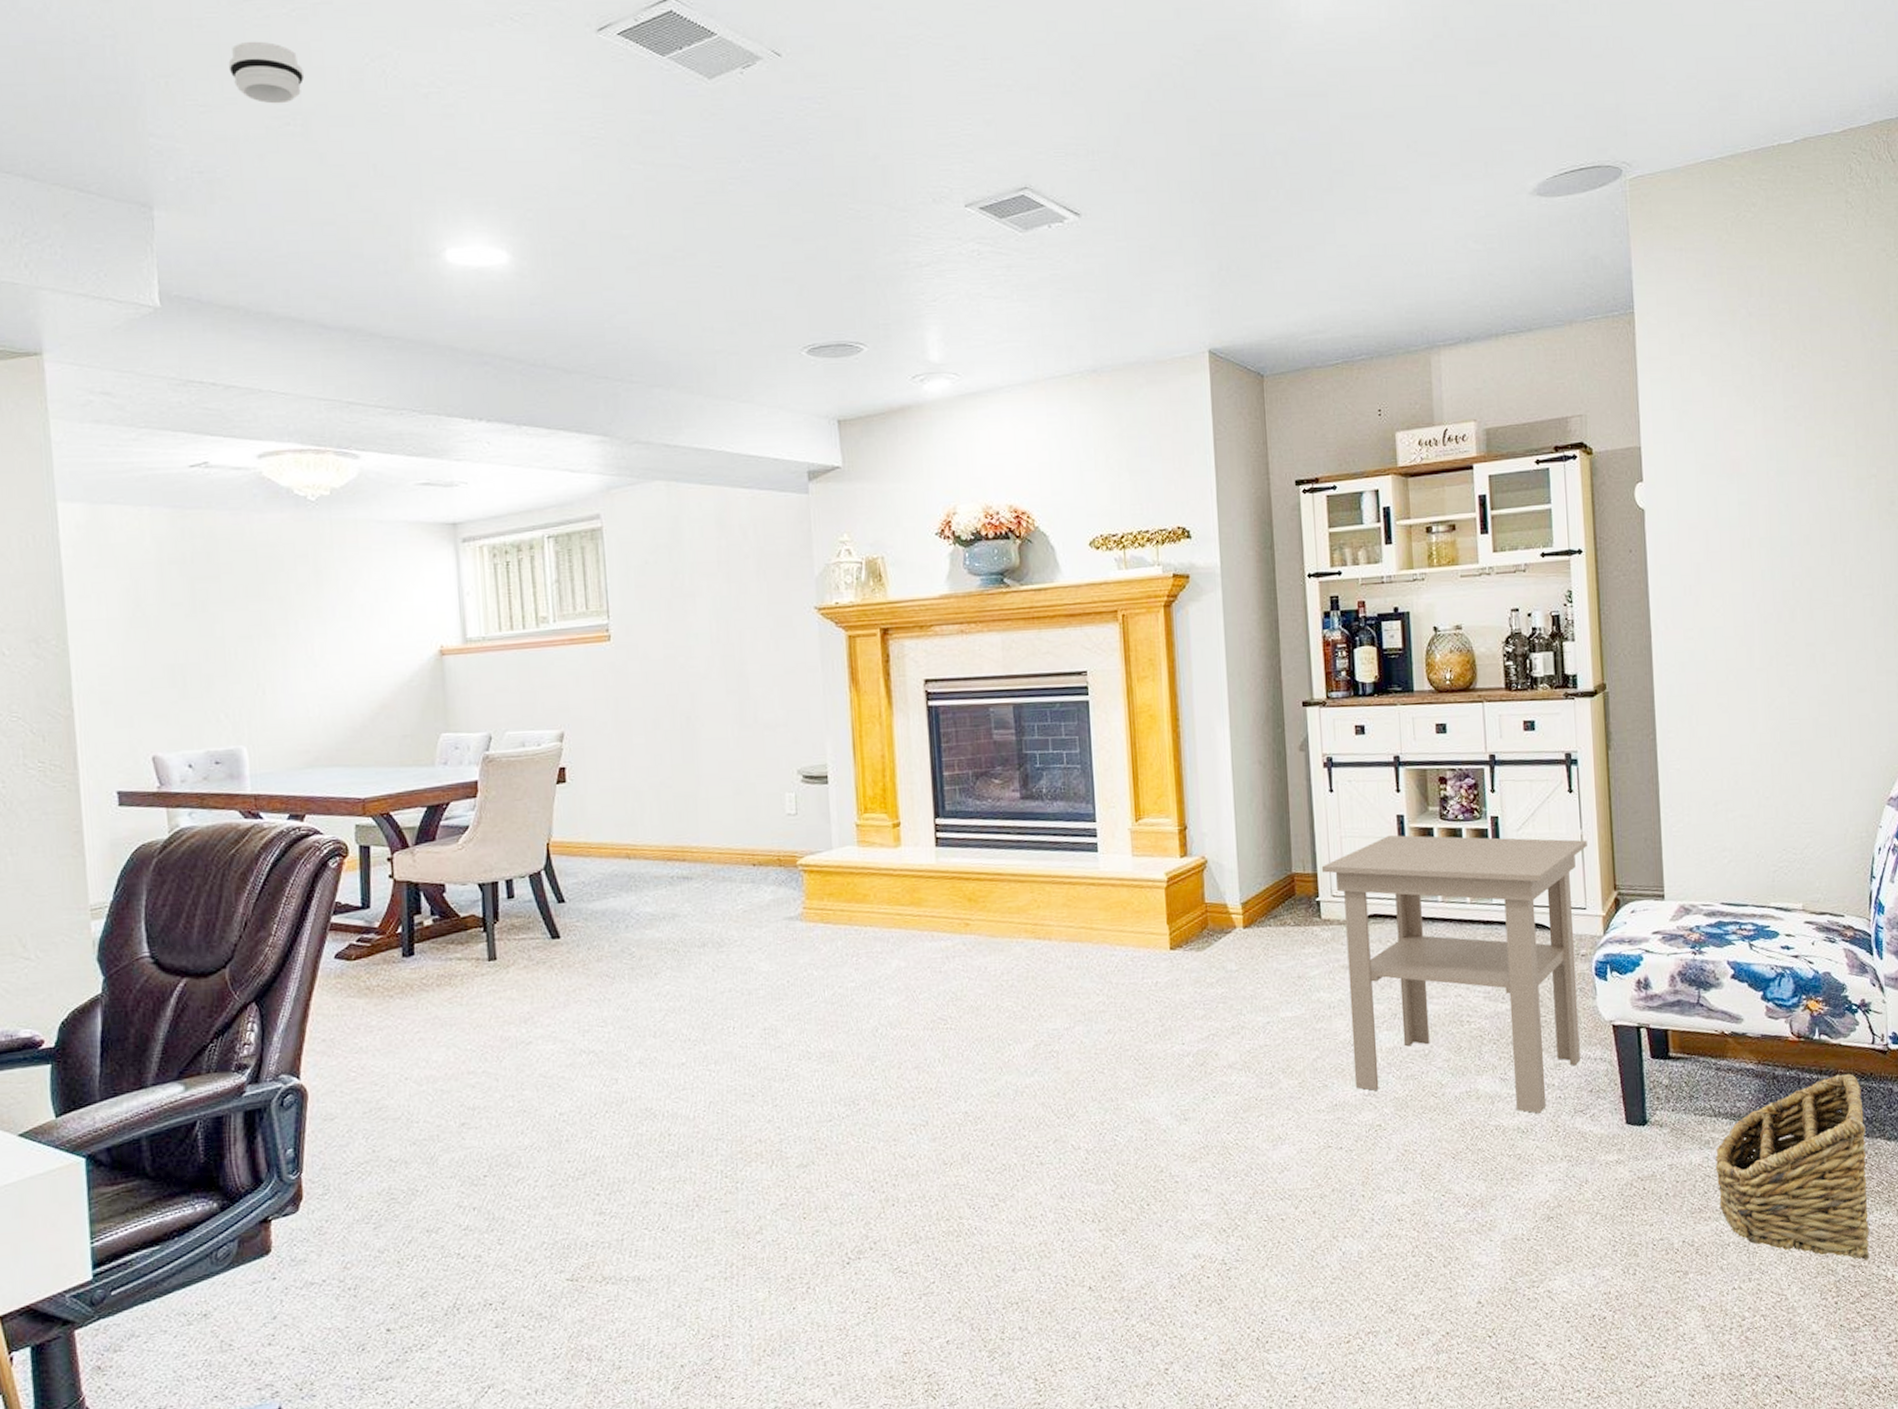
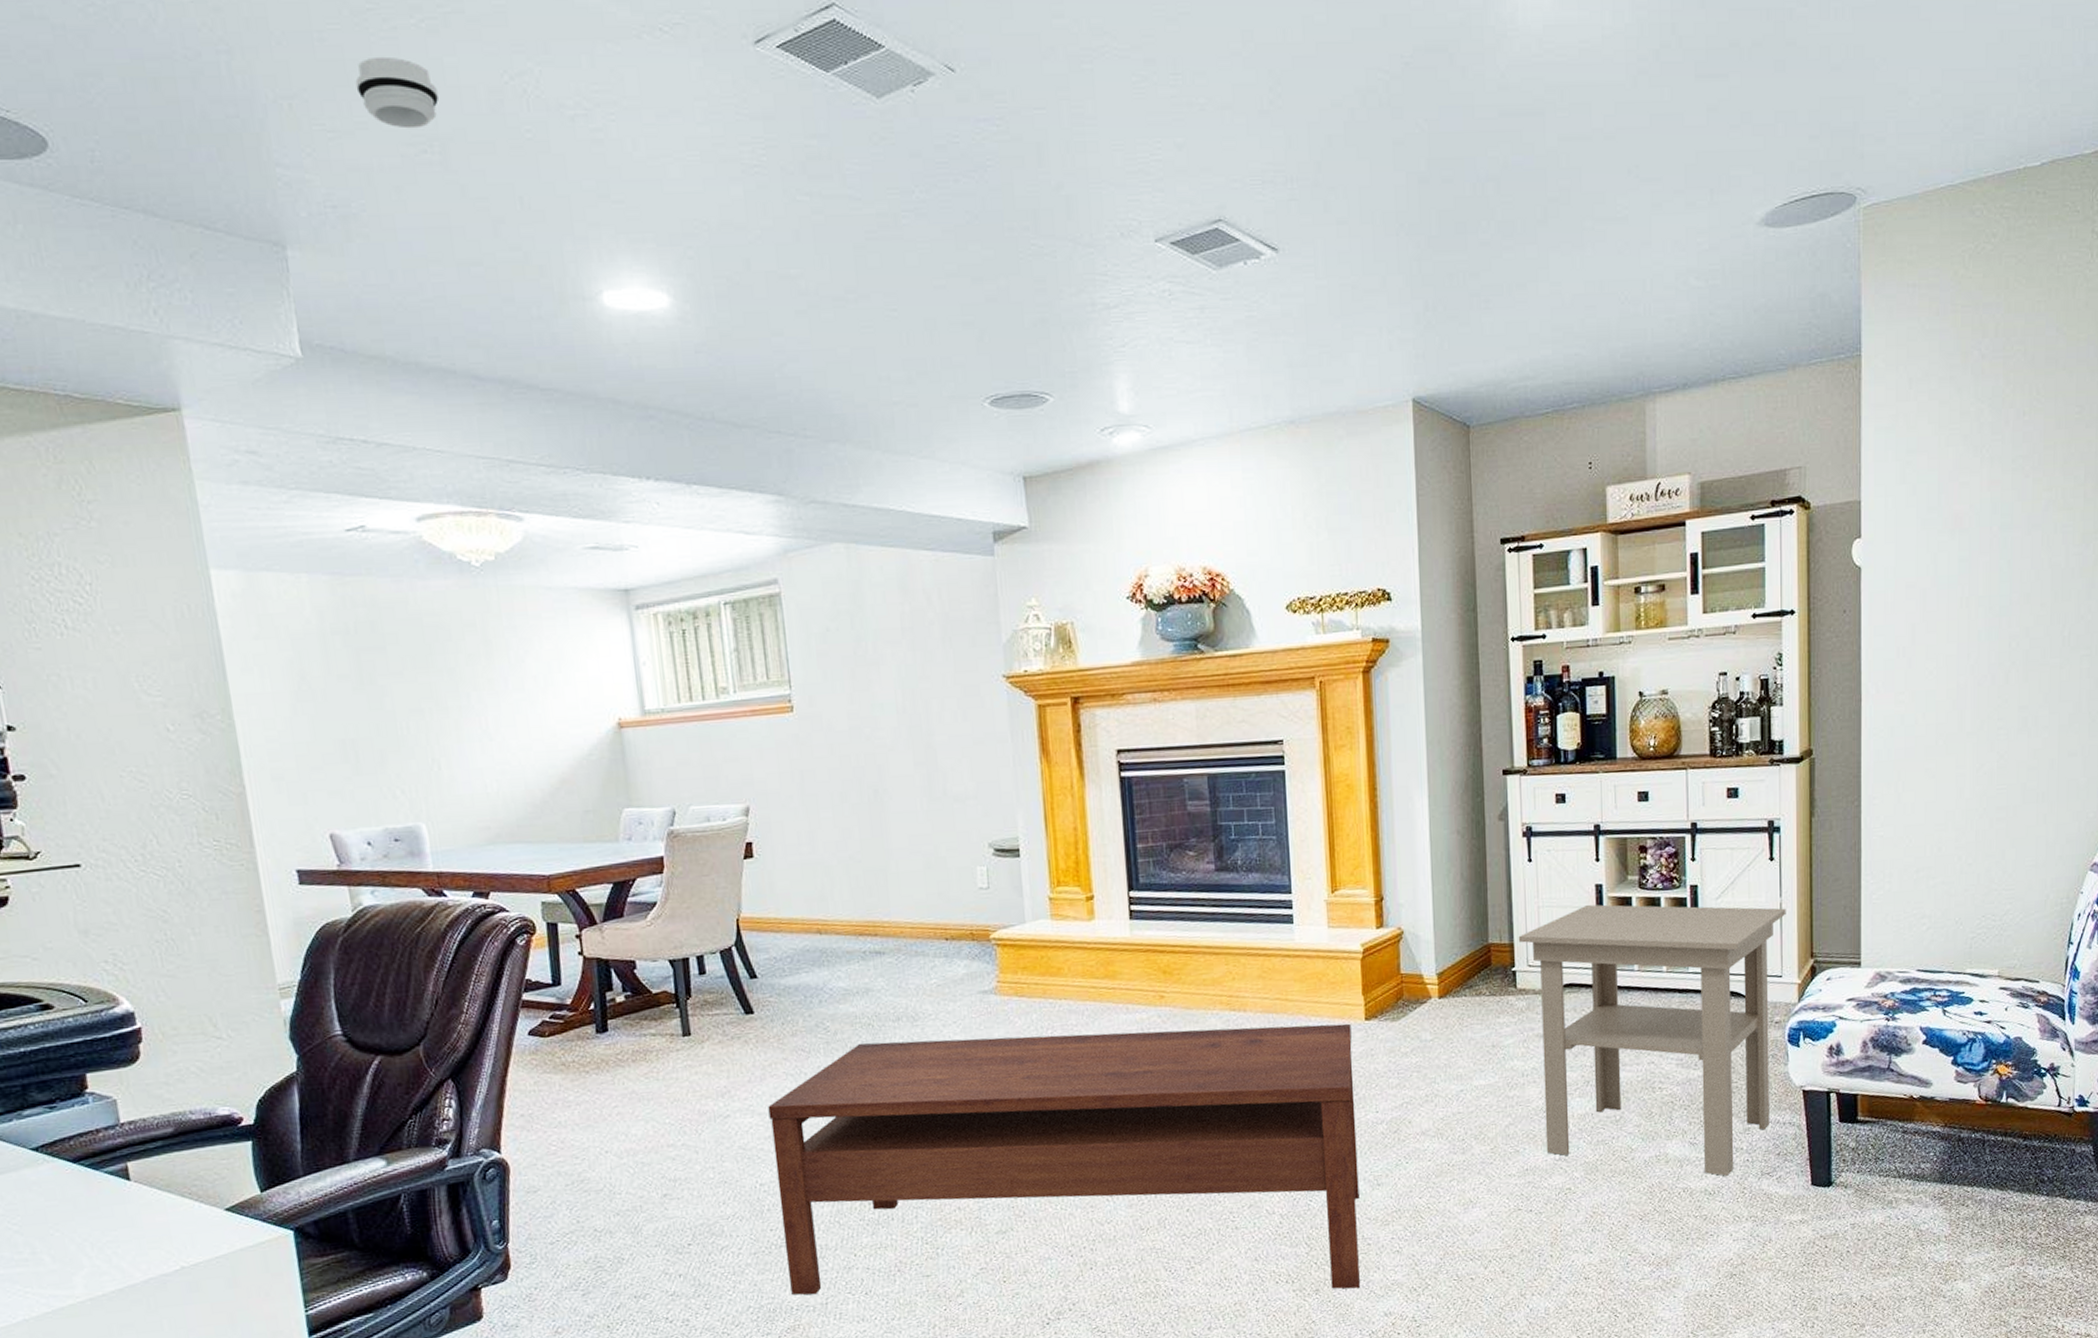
coffee table: none [570,953,1168,1231] -> present [768,1023,1360,1295]
basket: present [1715,1073,1869,1260] -> none [1897,1135,2046,1312]

